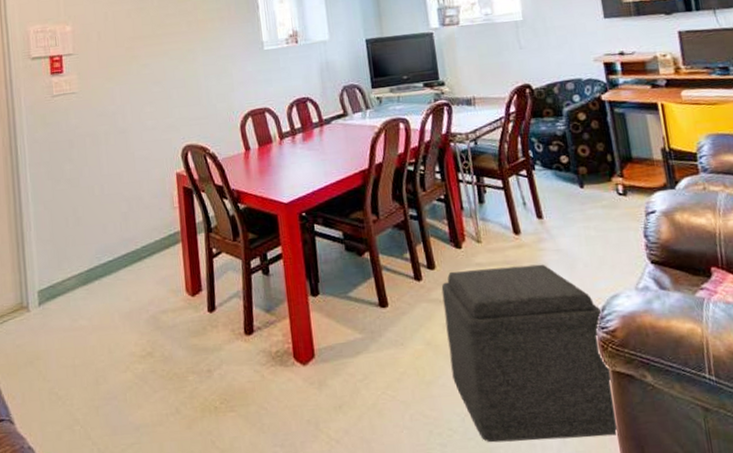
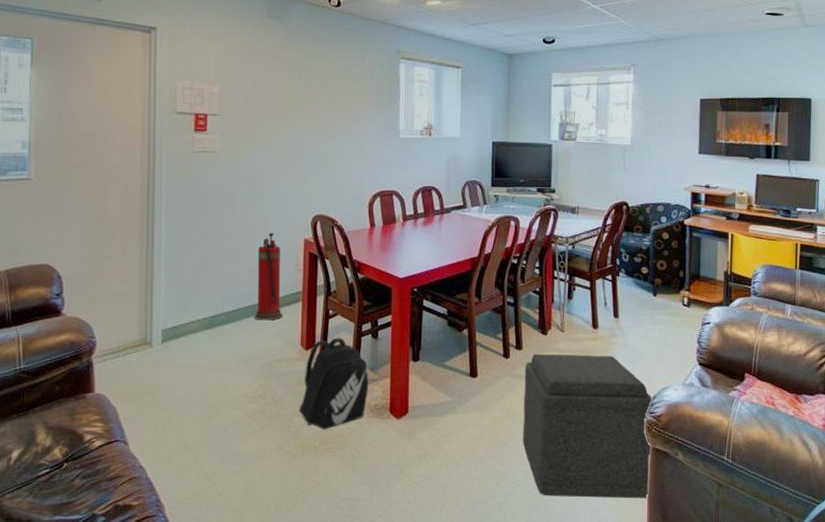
fire extinguisher: none [128,170,164,269] -> present [254,232,283,321]
backpack: none [192,278,267,386] -> present [298,337,368,430]

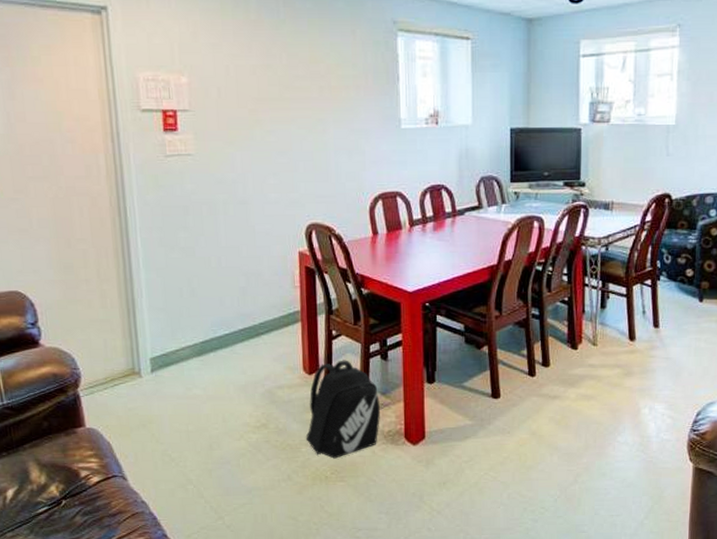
fire extinguisher: present [254,232,283,321] -> none [247,246,282,344]
ottoman: present [523,353,654,499] -> none [552,370,698,521]

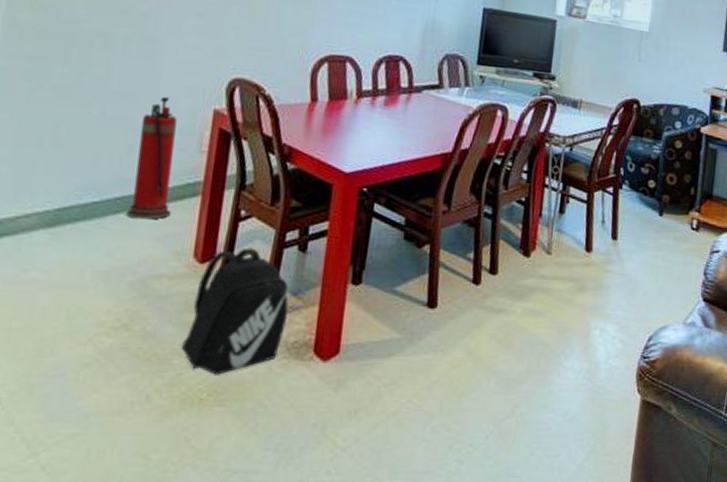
fire extinguisher: none [247,246,282,344] -> present [126,96,177,220]

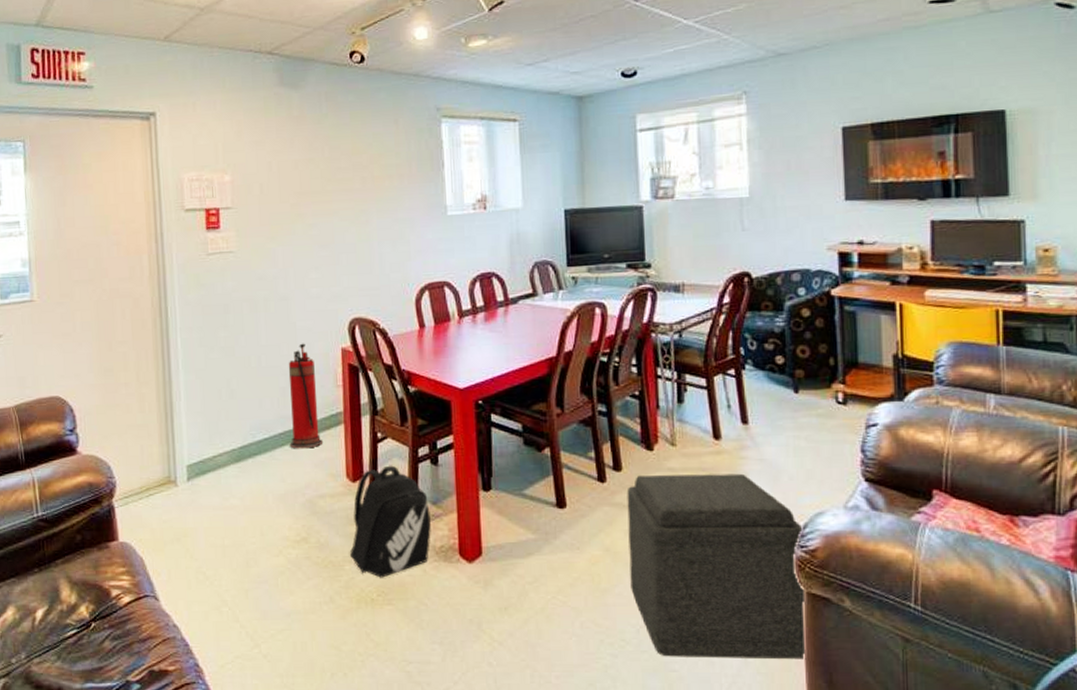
ottoman: none [487,280,649,464] -> present [627,473,806,660]

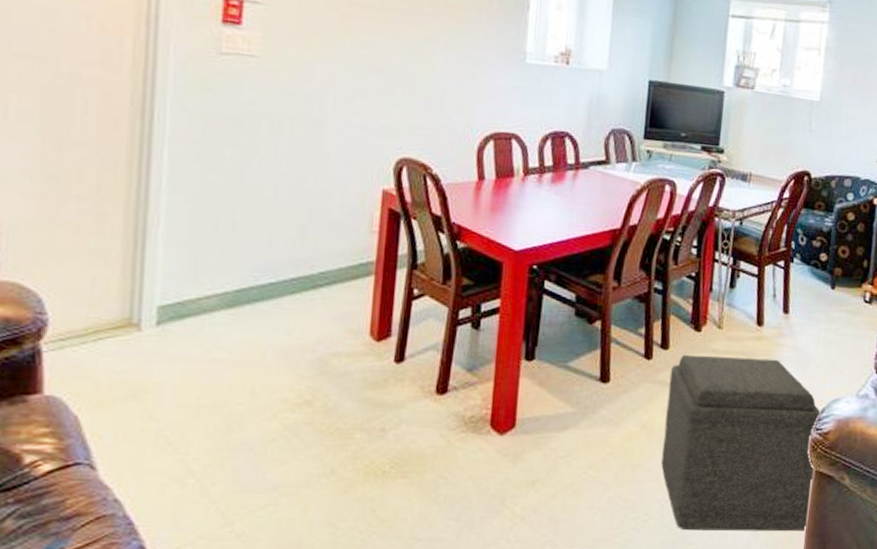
fire extinguisher: present [288,343,324,449] -> none [302,177,347,299]
backpack: present [349,465,431,578] -> none [362,325,464,449]

